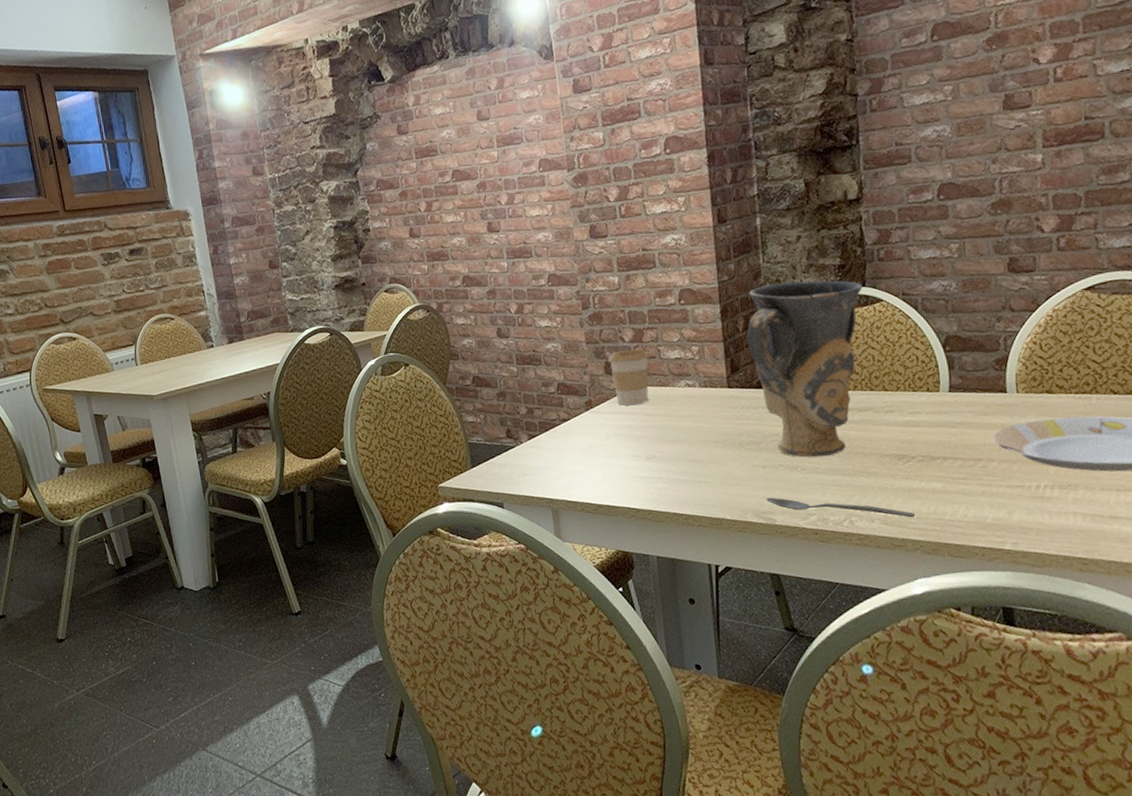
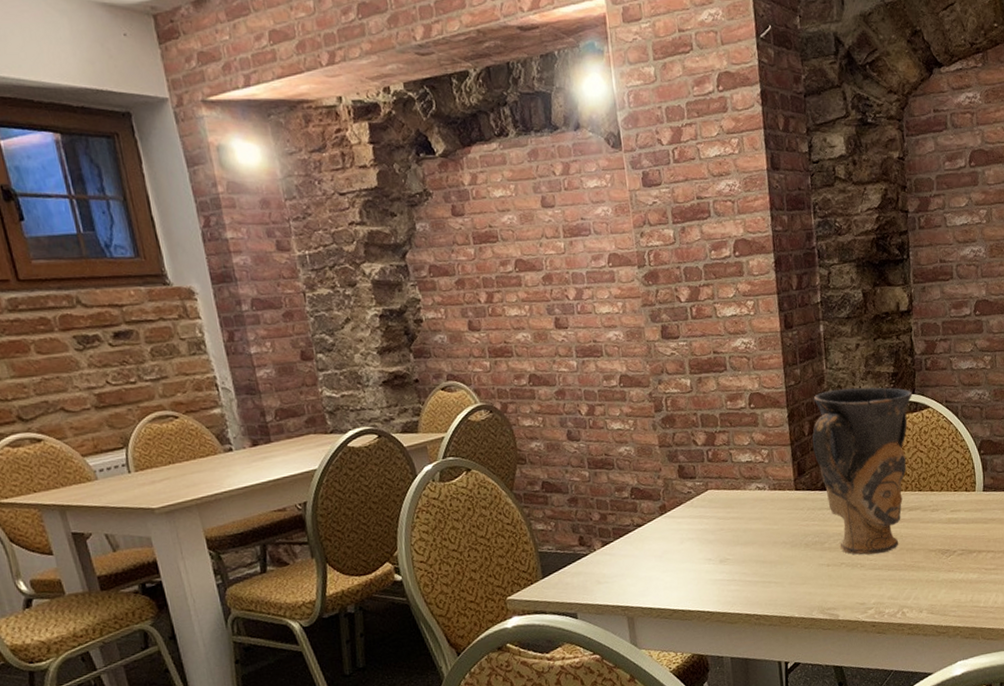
coffee cup: present [608,347,649,406] -> none [682,451,722,509]
spoon: present [766,497,916,518] -> none [830,594,956,607]

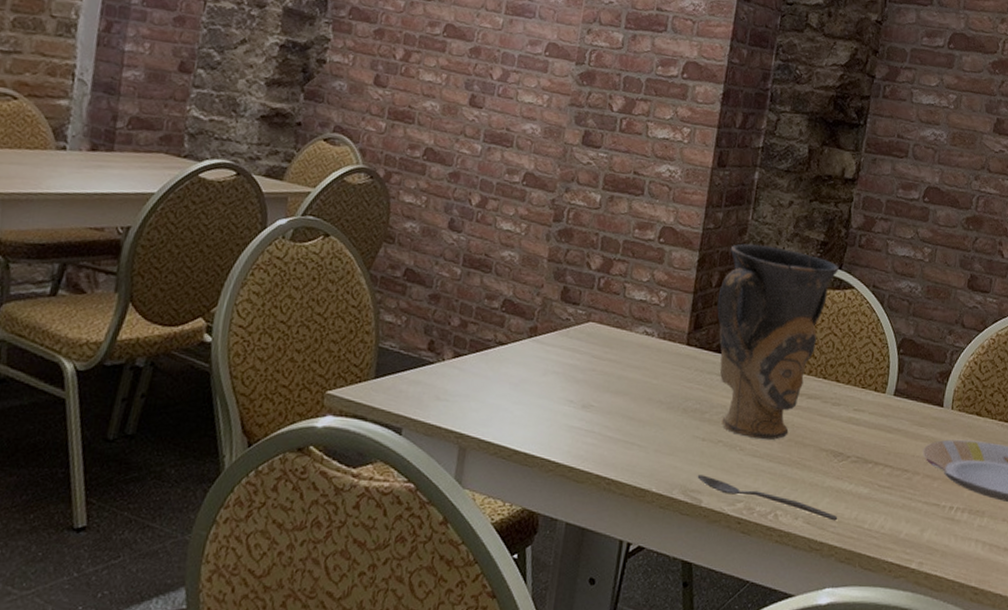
spoon: none [830,594,956,607] -> present [697,474,838,521]

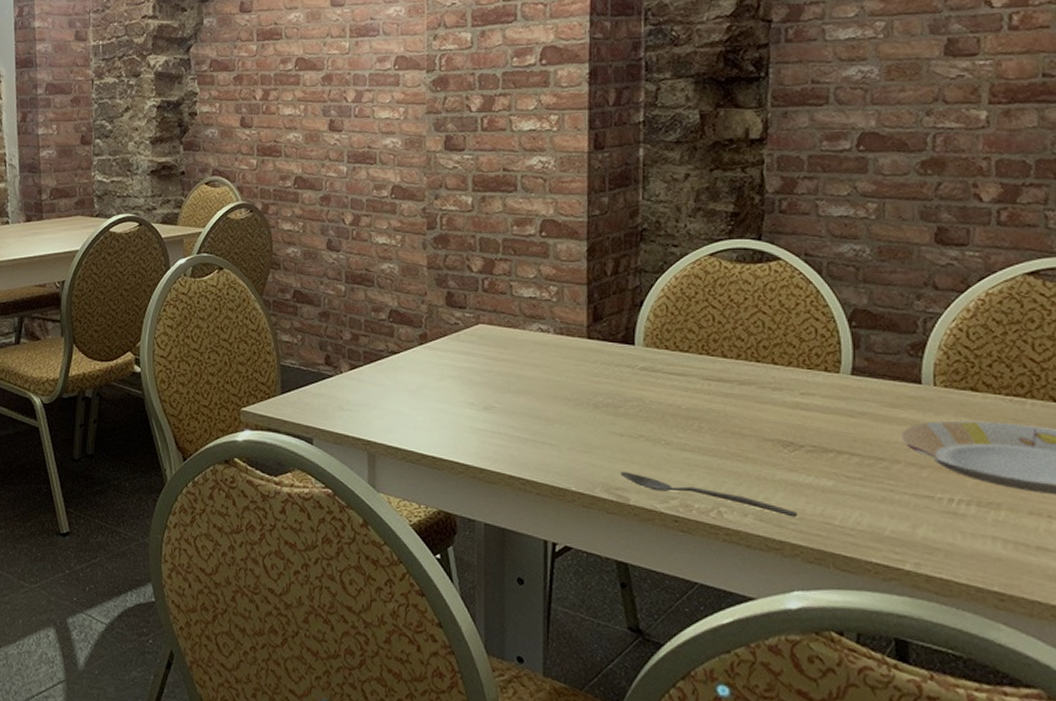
vase: present [717,243,840,440] -> none [615,225,758,433]

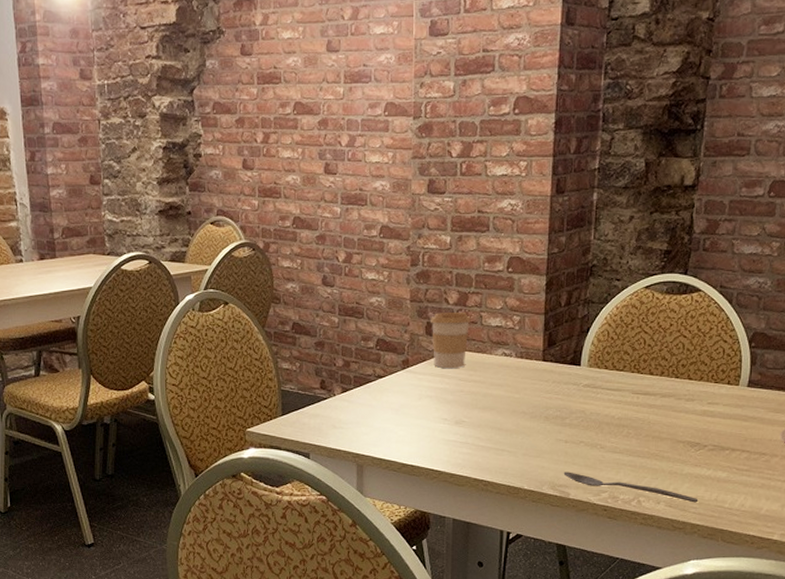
coffee cup: none [451,280,499,346] -> present [431,311,471,369]

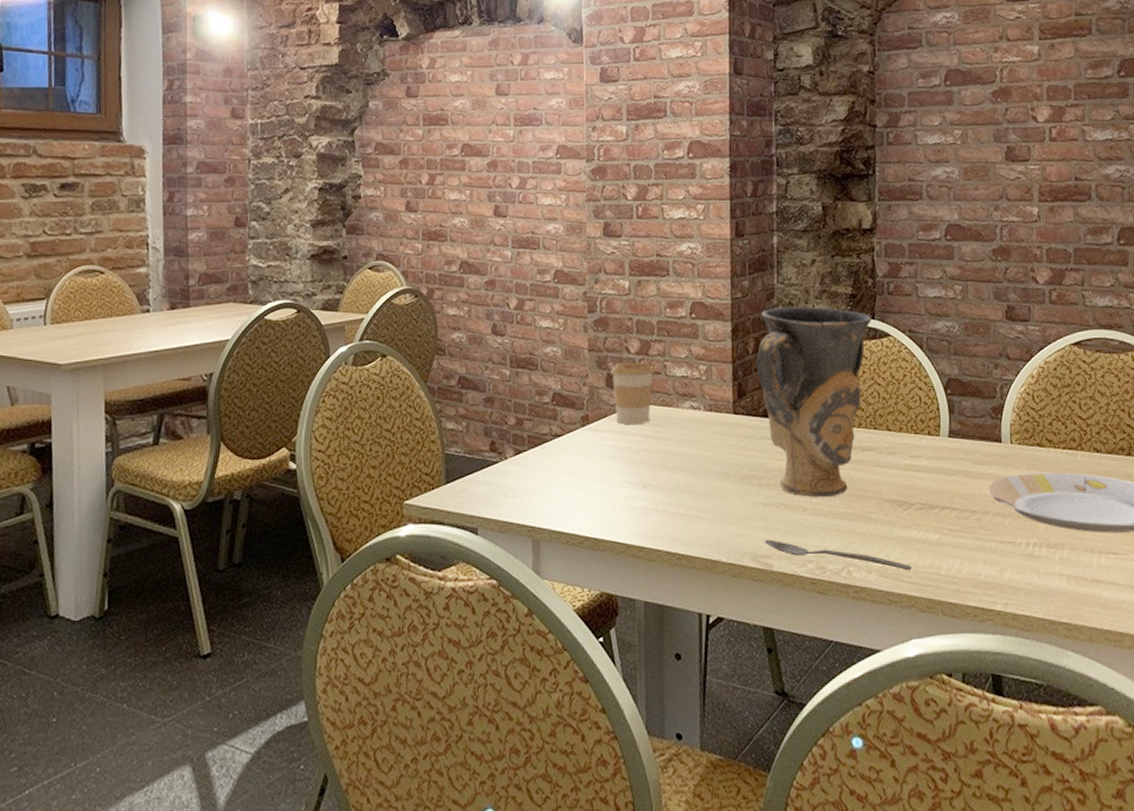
vase: none [567,261,685,438] -> present [756,306,872,498]

